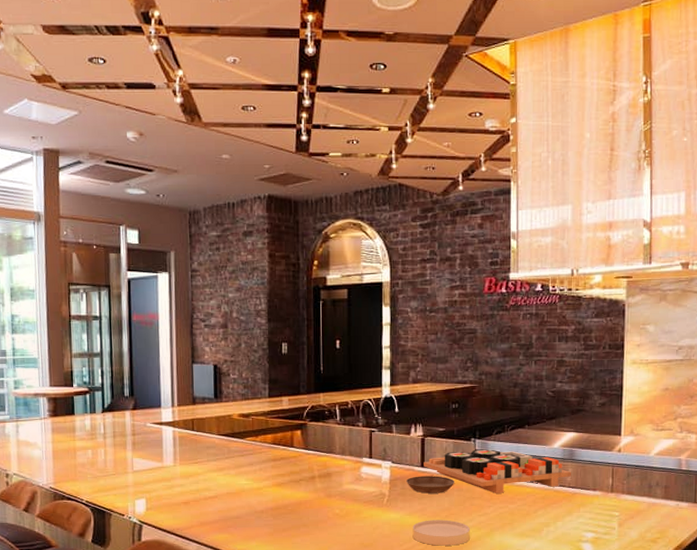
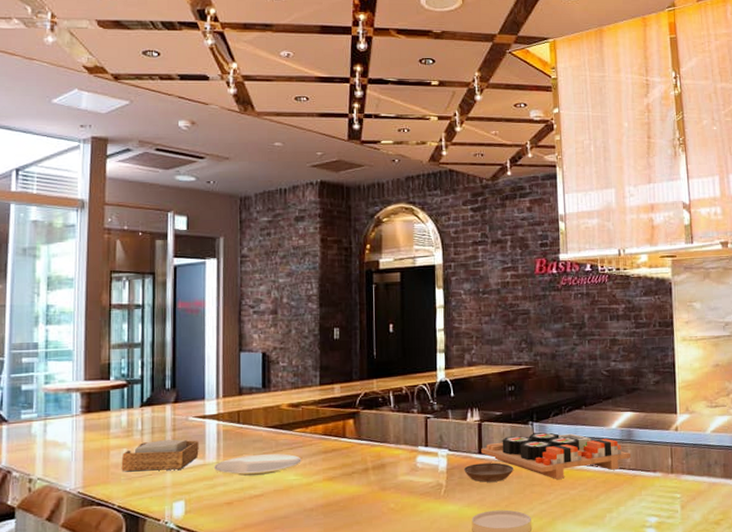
napkin holder: none [87,443,157,471] -> present [121,439,199,472]
plate: none [170,460,252,478] -> present [213,454,301,476]

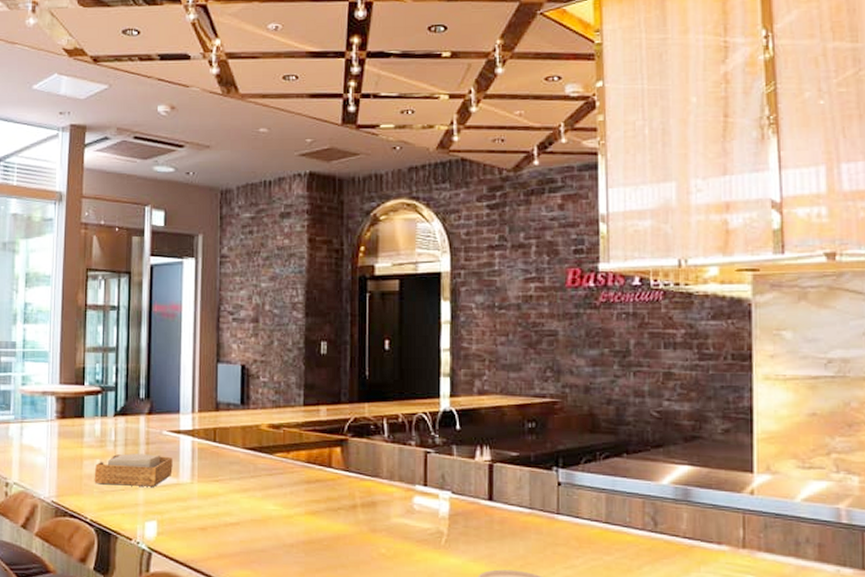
plate: present [213,454,301,476] -> none [187,478,282,501]
saucer: present [463,462,513,482] -> none [469,511,531,536]
sushi platter: present [481,432,631,479] -> none [492,481,688,541]

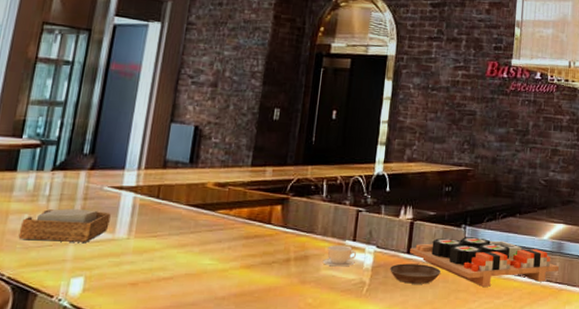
teacup: none [392,490,429,515] -> present [322,245,356,267]
saucer: none [469,511,531,536] -> present [389,263,441,284]
sushi platter: none [492,481,688,541] -> present [410,237,560,287]

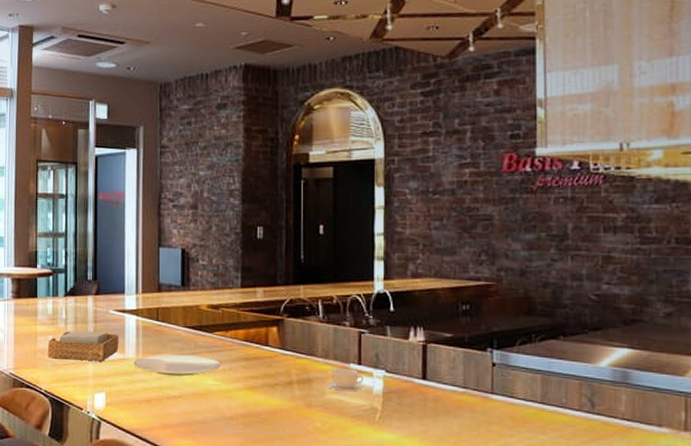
plate: none [122,234,220,256] -> present [132,354,221,376]
saucer: present [389,263,441,284] -> none [403,390,465,414]
sushi platter: present [410,237,560,287] -> none [426,362,627,420]

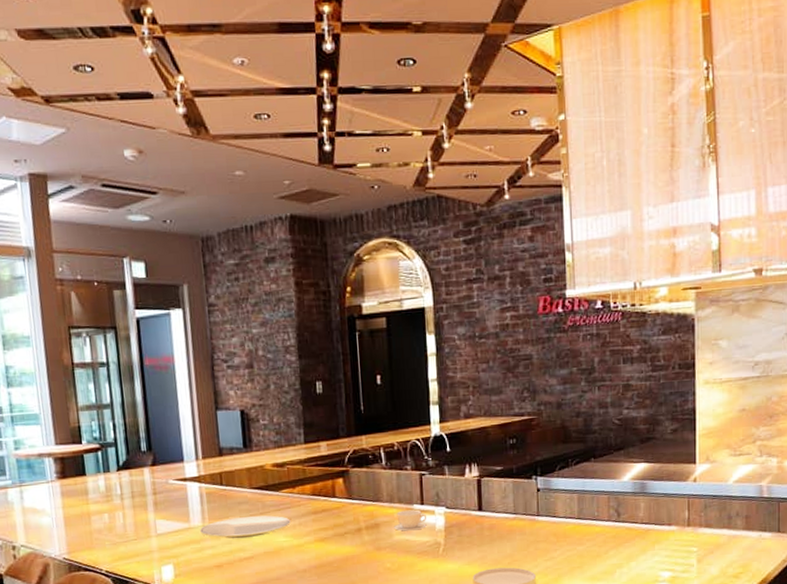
napkin holder: present [47,331,119,361] -> none [104,503,183,537]

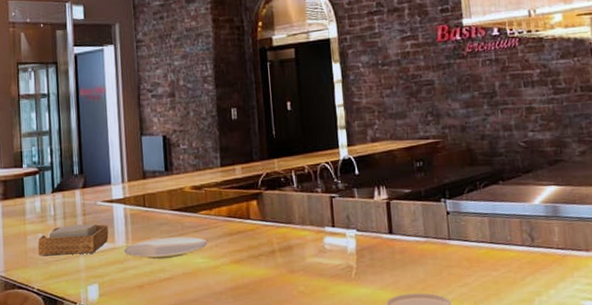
napkin holder: none [104,503,183,537] -> present [37,223,109,256]
teacup: present [394,509,427,531] -> none [306,232,338,254]

